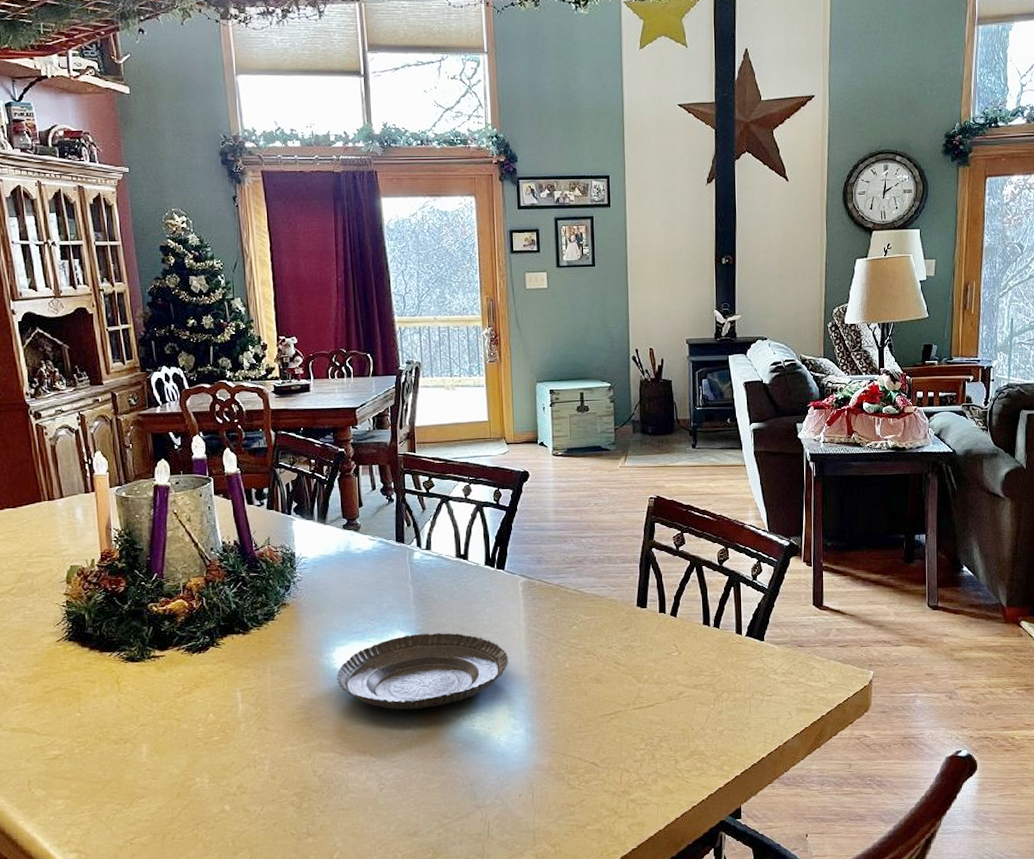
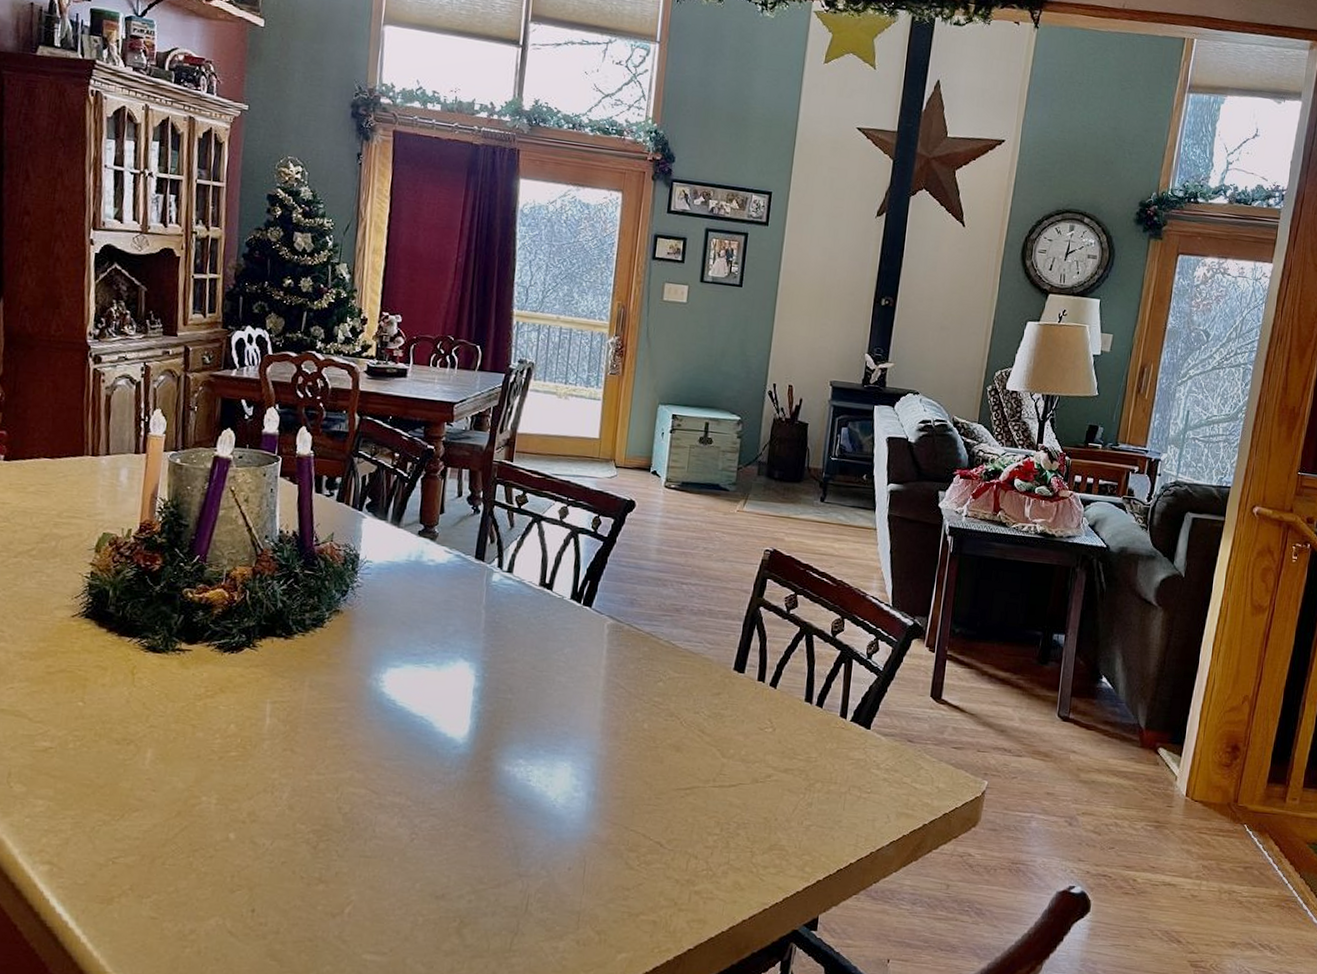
tart tin: present [336,632,509,710] -> none [382,665,581,753]

